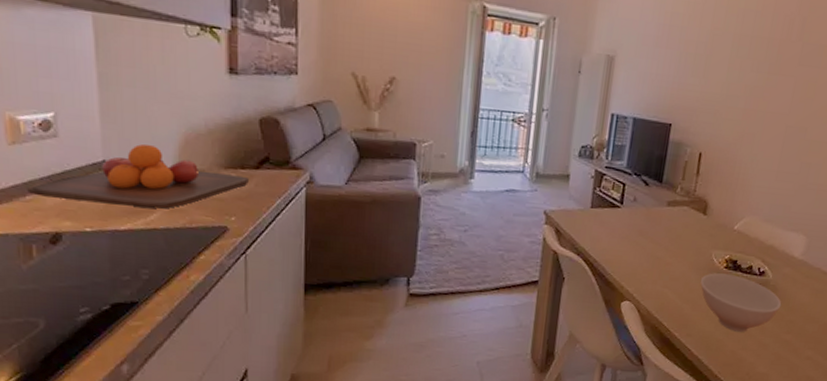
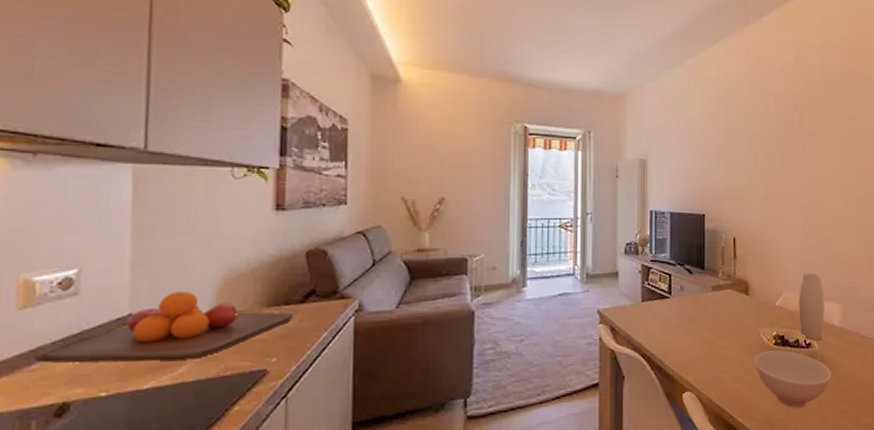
vase: none [756,199,791,271] -> present [799,273,825,341]

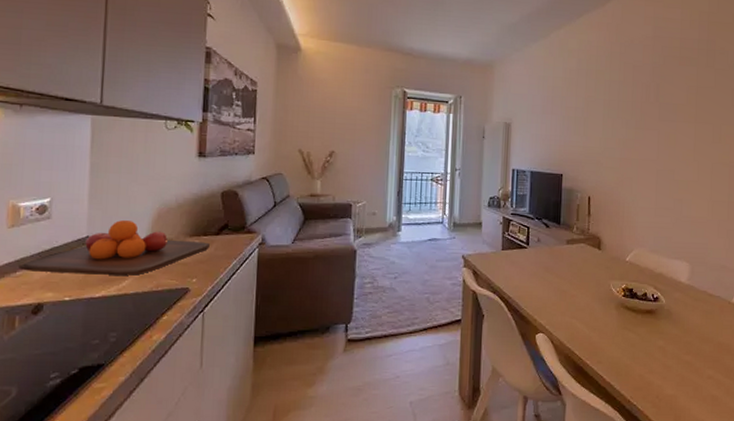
bowl: present [753,350,832,408] -> none [603,302,678,356]
vase: present [799,273,825,341] -> none [648,232,674,296]

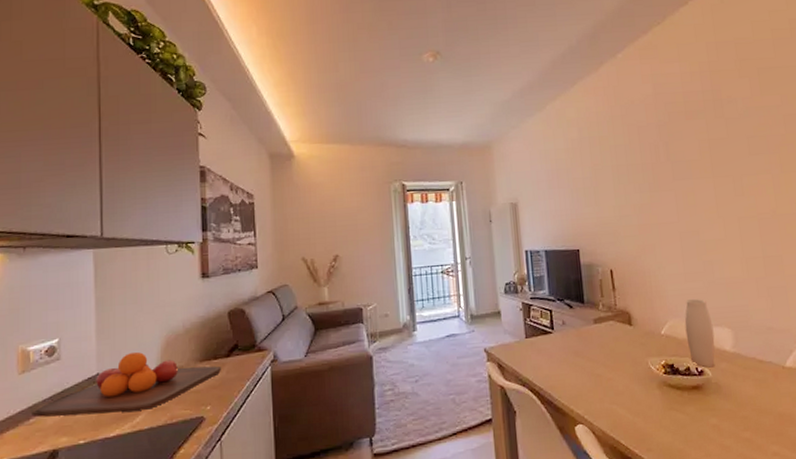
vase: none [648,232,674,296] -> present [684,299,715,368]

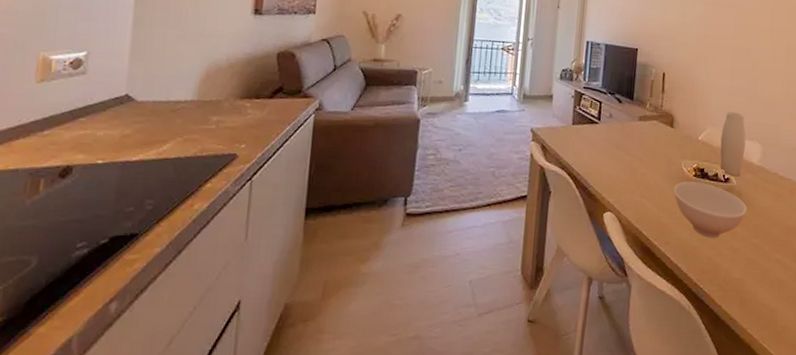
chopping board: present [31,352,221,418] -> none [46,79,262,139]
bowl: none [644,379,730,438] -> present [673,181,747,238]

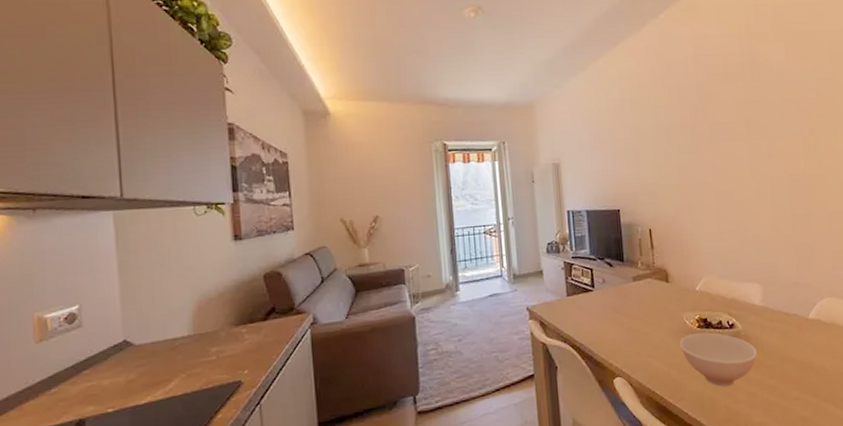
vase: present [720,112,746,177] -> none [718,256,745,322]

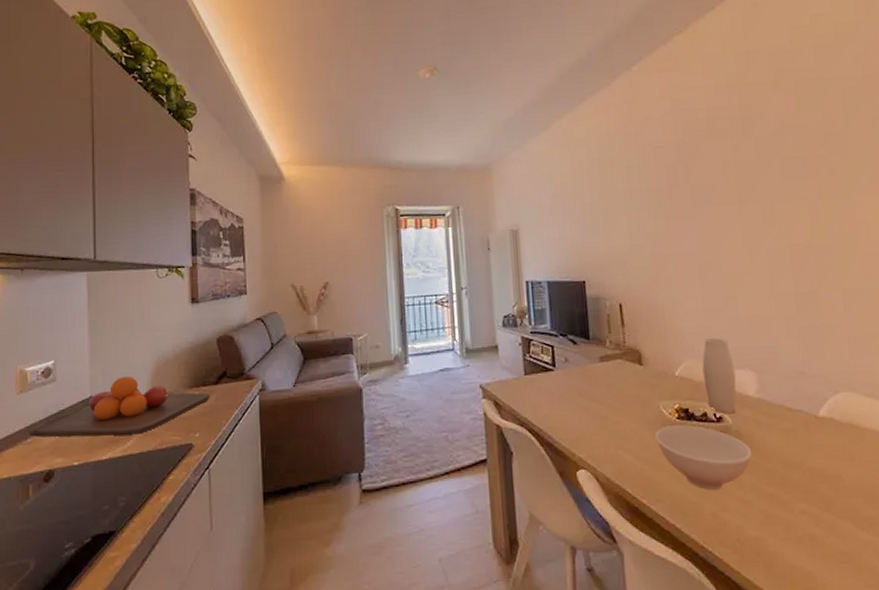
chopping board: none [53,317,258,387] -> present [29,377,210,438]
vase: none [718,256,745,322] -> present [702,338,737,414]

